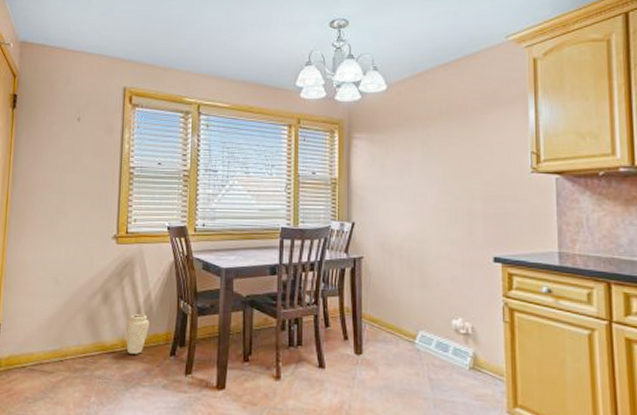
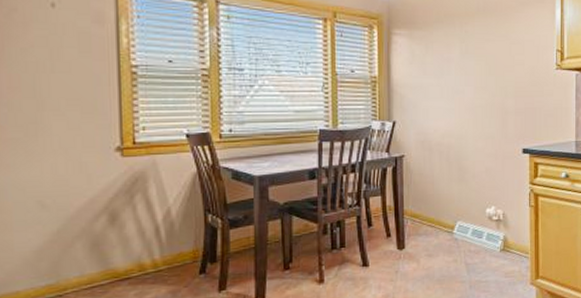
vase: present [125,314,149,354] -> none [142,233,172,278]

